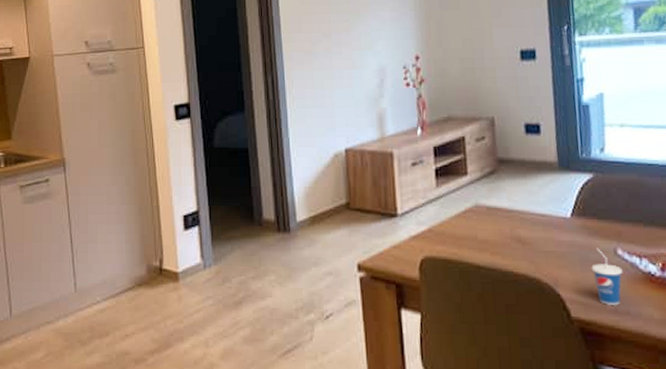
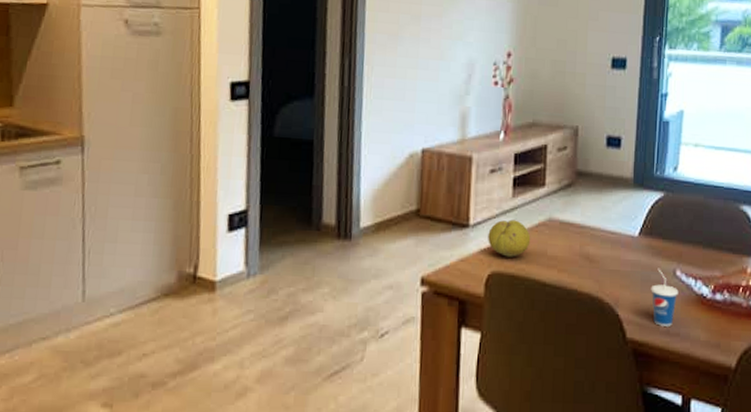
fruit: none [416,207,460,243] -> present [488,219,531,257]

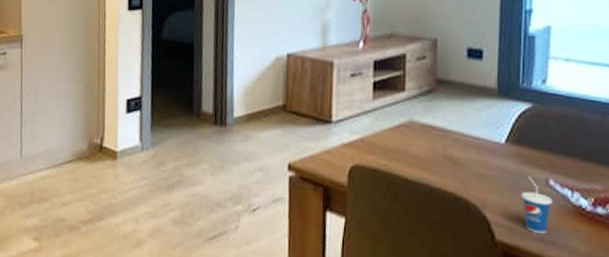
fruit: present [488,219,531,257] -> none [350,119,392,153]

